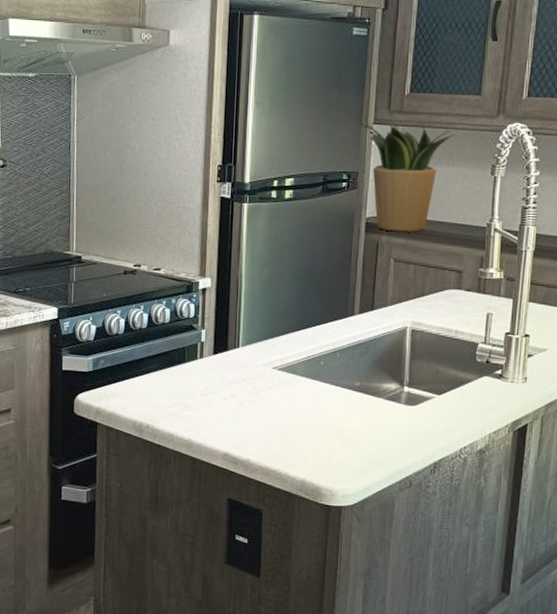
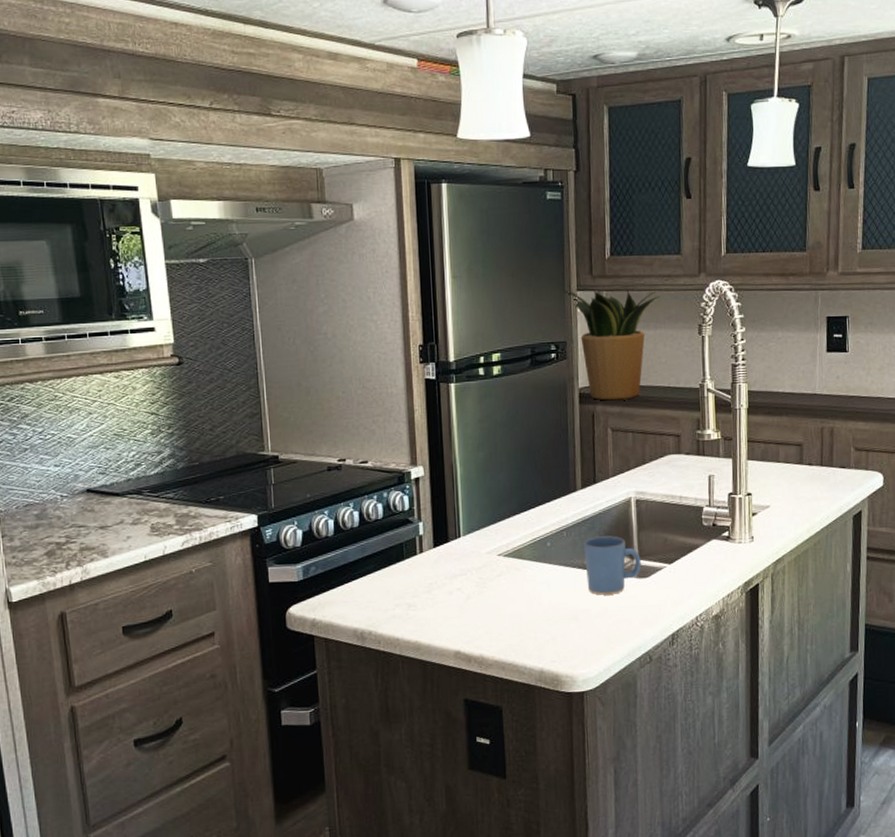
mug: none [355,360,411,418] -> present [584,536,641,595]

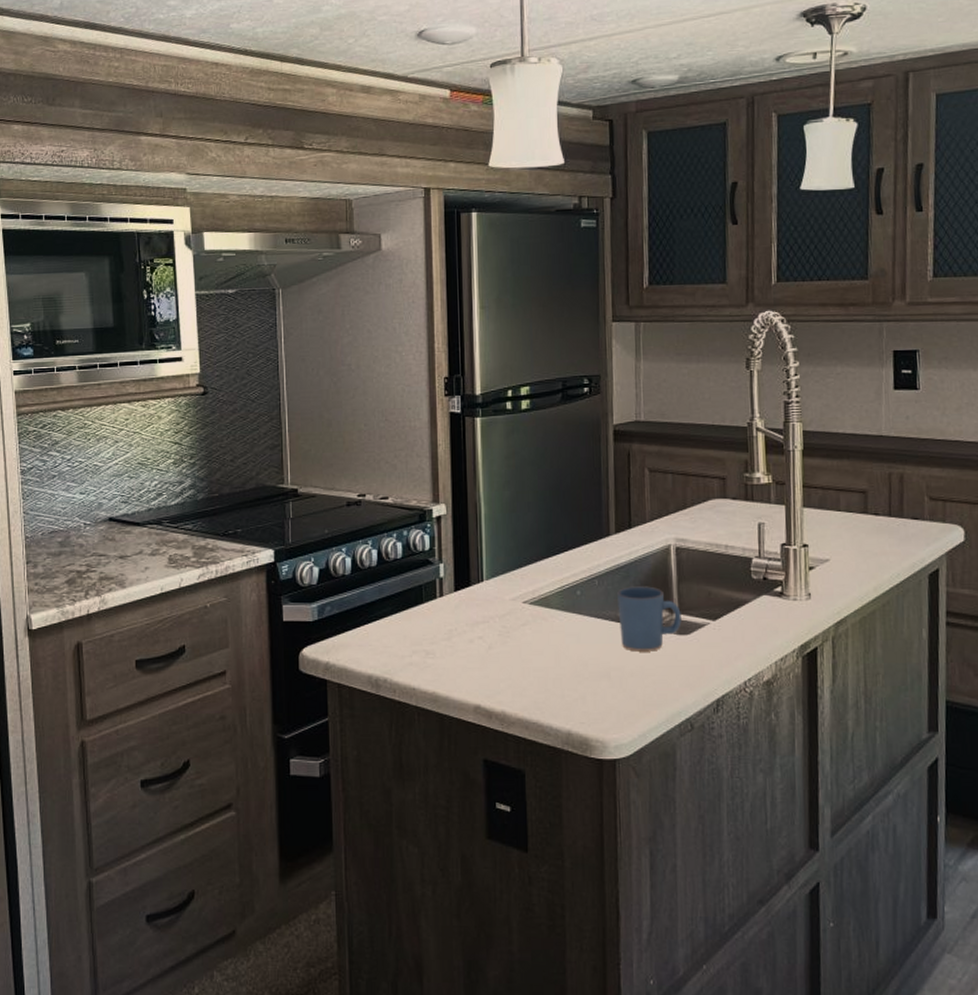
potted plant: present [564,289,660,401] -> none [599,320,704,439]

